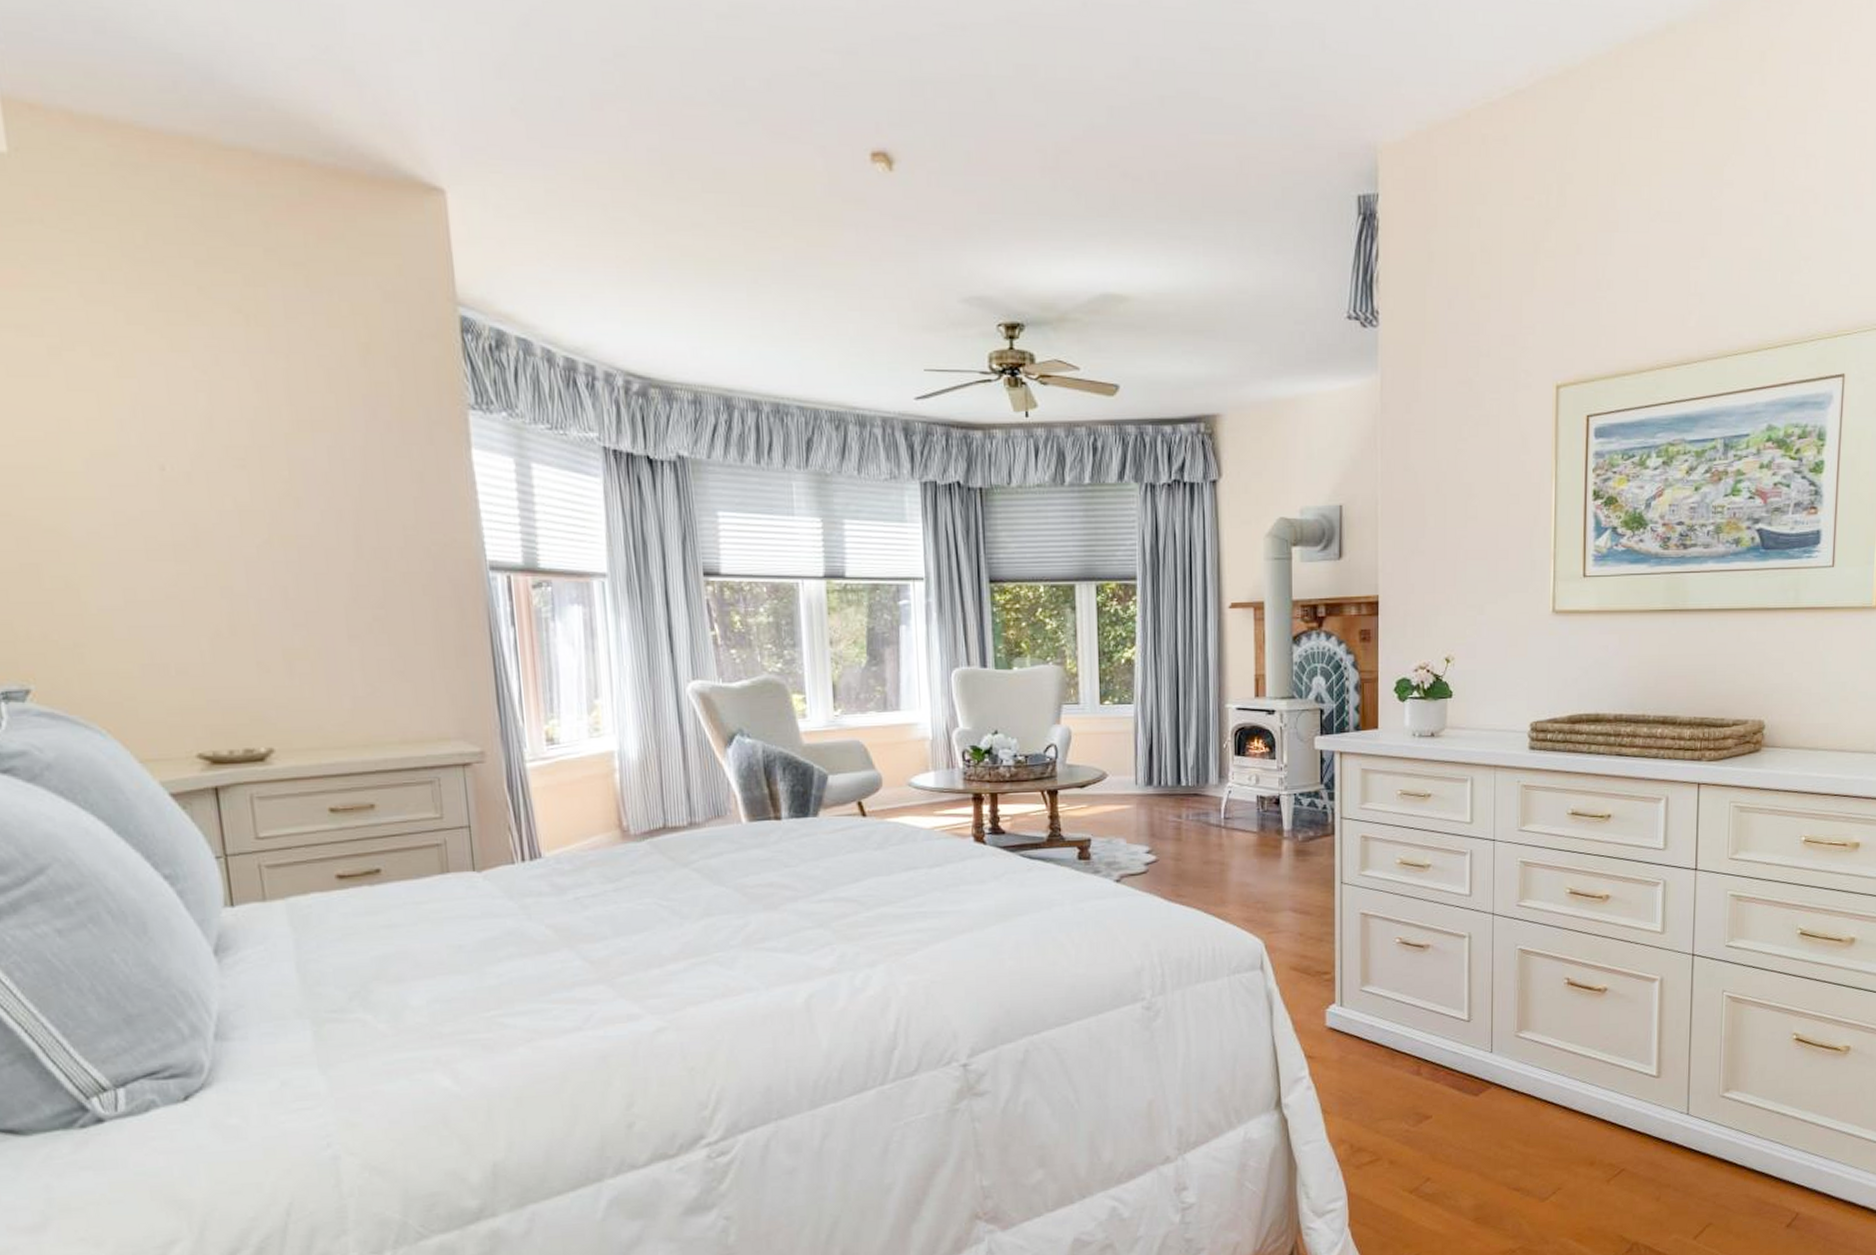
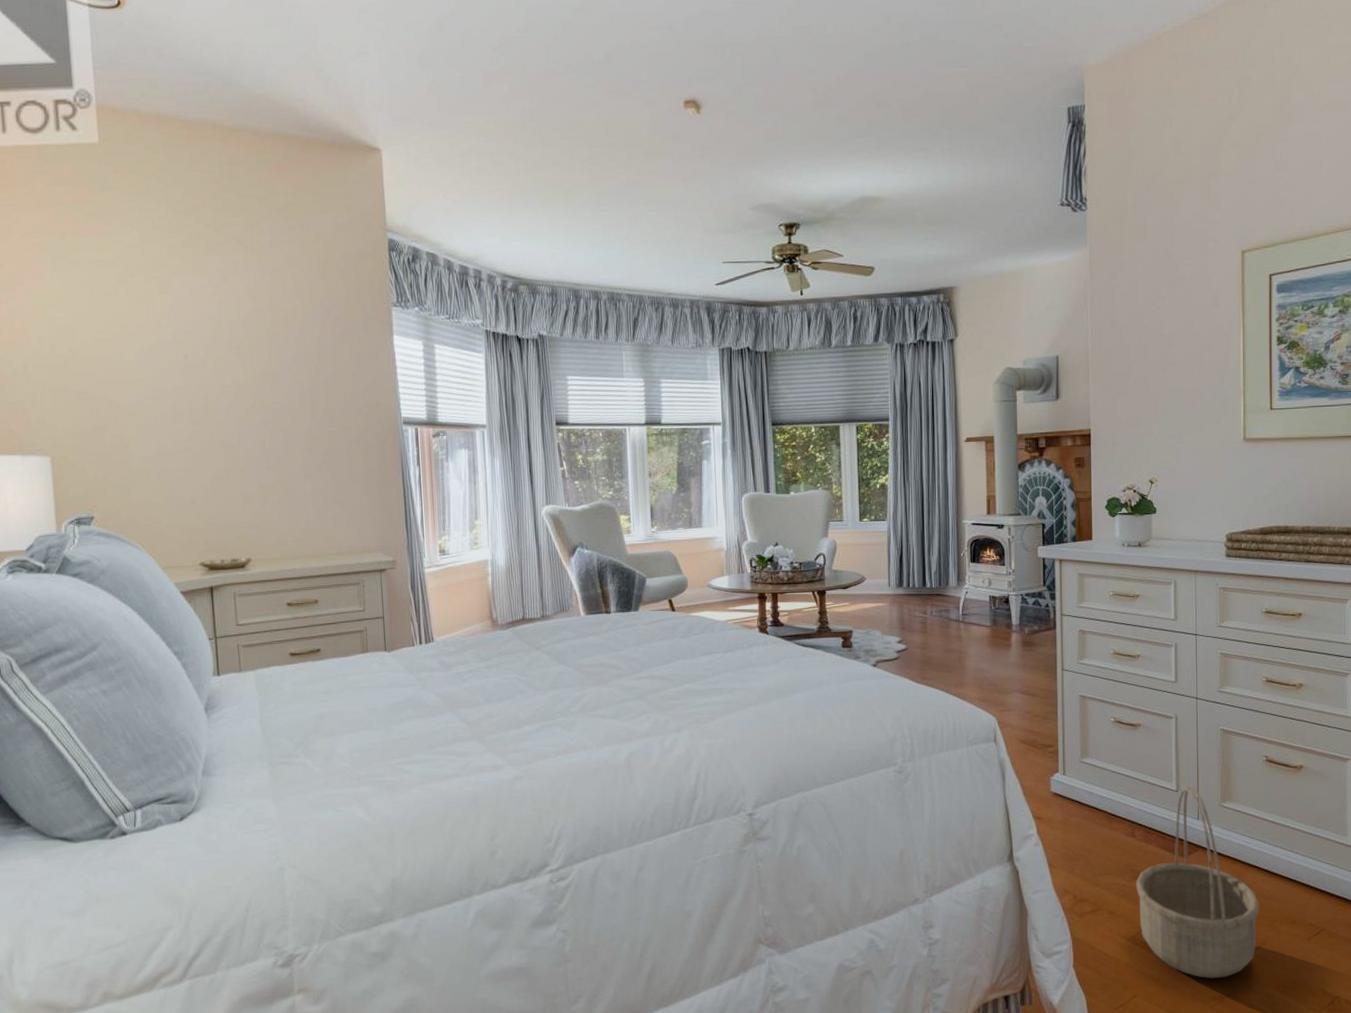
basket: none [1420,1013,1556,1231] -> present [1135,785,1260,979]

